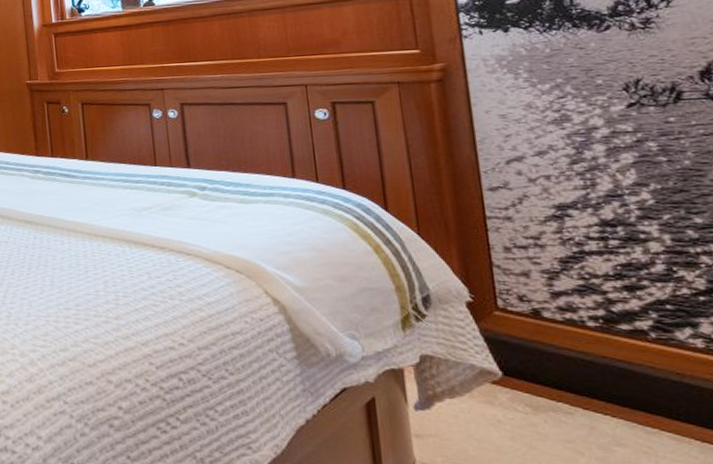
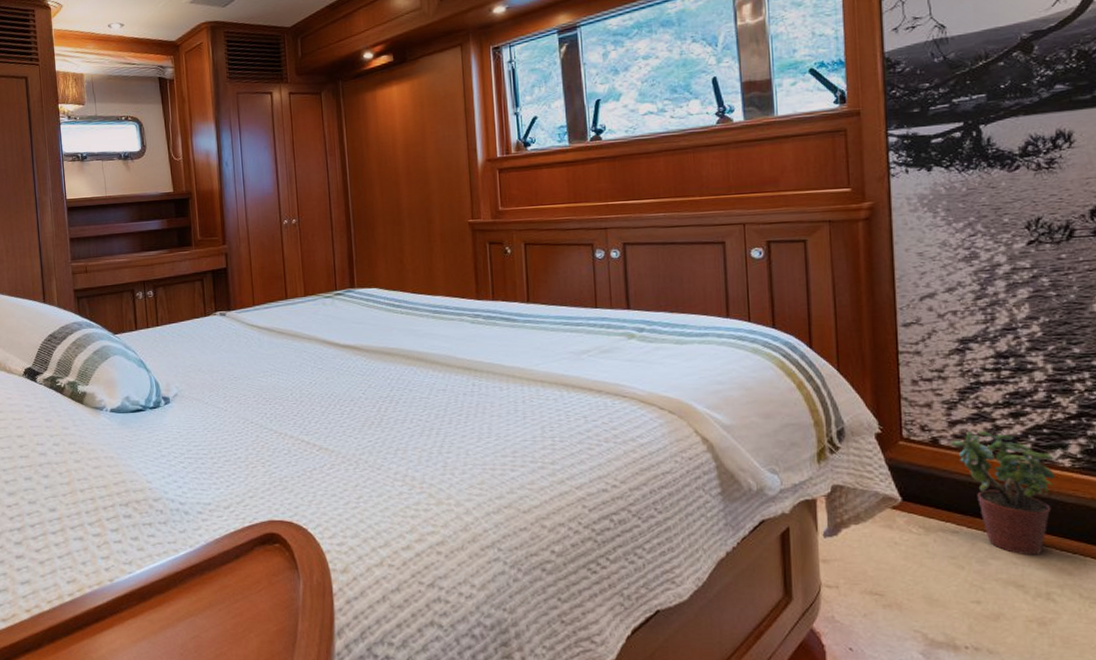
potted plant: none [554,303,687,446] -> present [949,430,1055,556]

